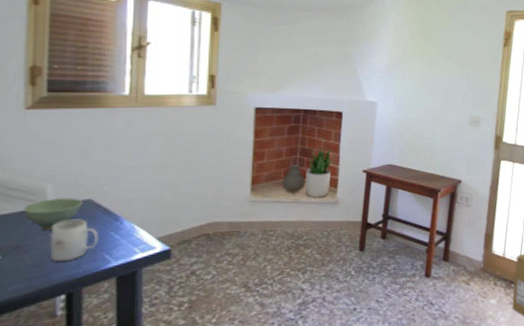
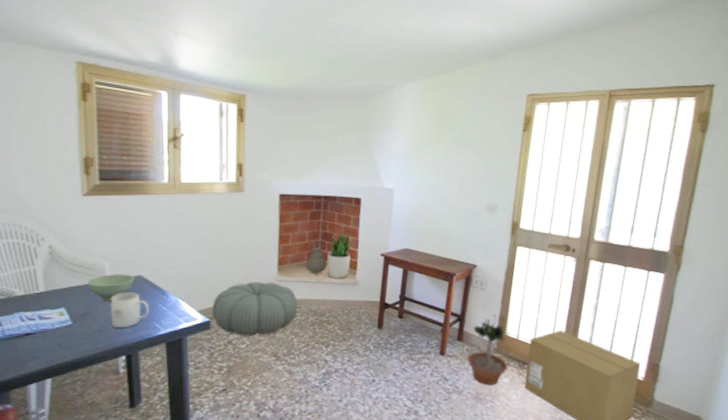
pouf: none [173,203,272,266] -> present [212,282,298,336]
potted tree: none [454,231,495,308] -> present [468,314,508,386]

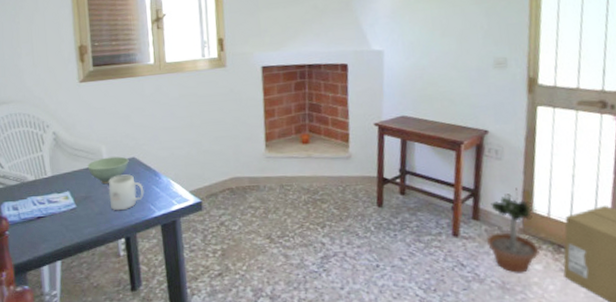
pouf: present [212,282,298,336] -> none [202,159,289,217]
vase: present [305,247,327,273] -> none [293,120,317,148]
planter: present [327,232,352,279] -> none [315,101,342,153]

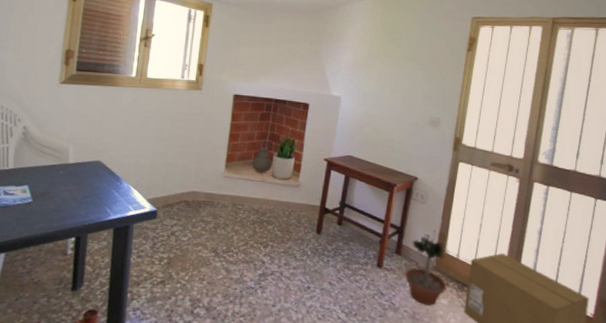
bowl: present [87,156,129,185] -> none [51,157,94,183]
mug: present [108,174,145,211] -> none [67,176,104,210]
vase: none [293,120,317,148] -> present [251,147,272,173]
planter: none [315,101,342,153] -> present [272,135,298,180]

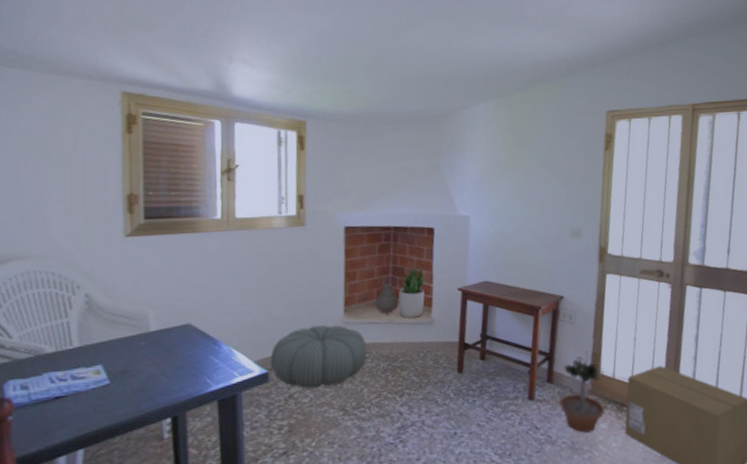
pouf: none [159,176,241,230] -> present [270,325,367,389]

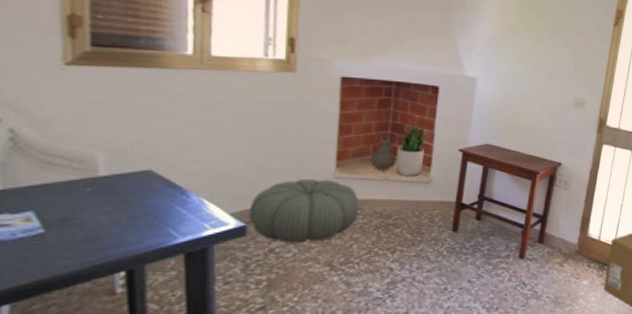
potted tree: present [559,351,605,433] -> none [548,215,588,289]

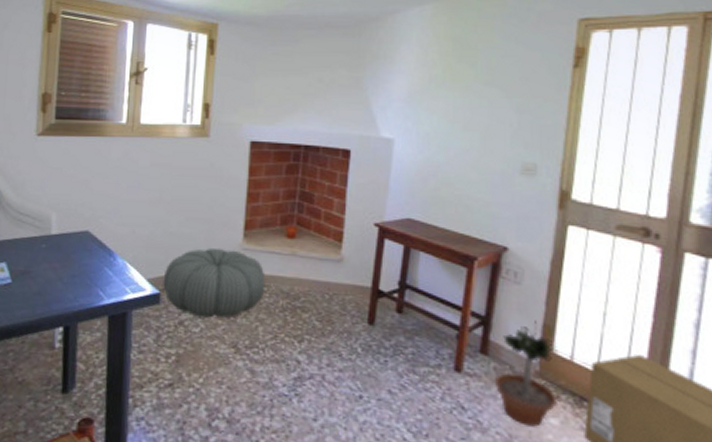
vase: present [370,140,397,170] -> none [277,210,305,243]
planter: present [396,124,427,176] -> none [305,192,338,252]
potted tree: none [548,215,588,289] -> present [495,320,557,427]

